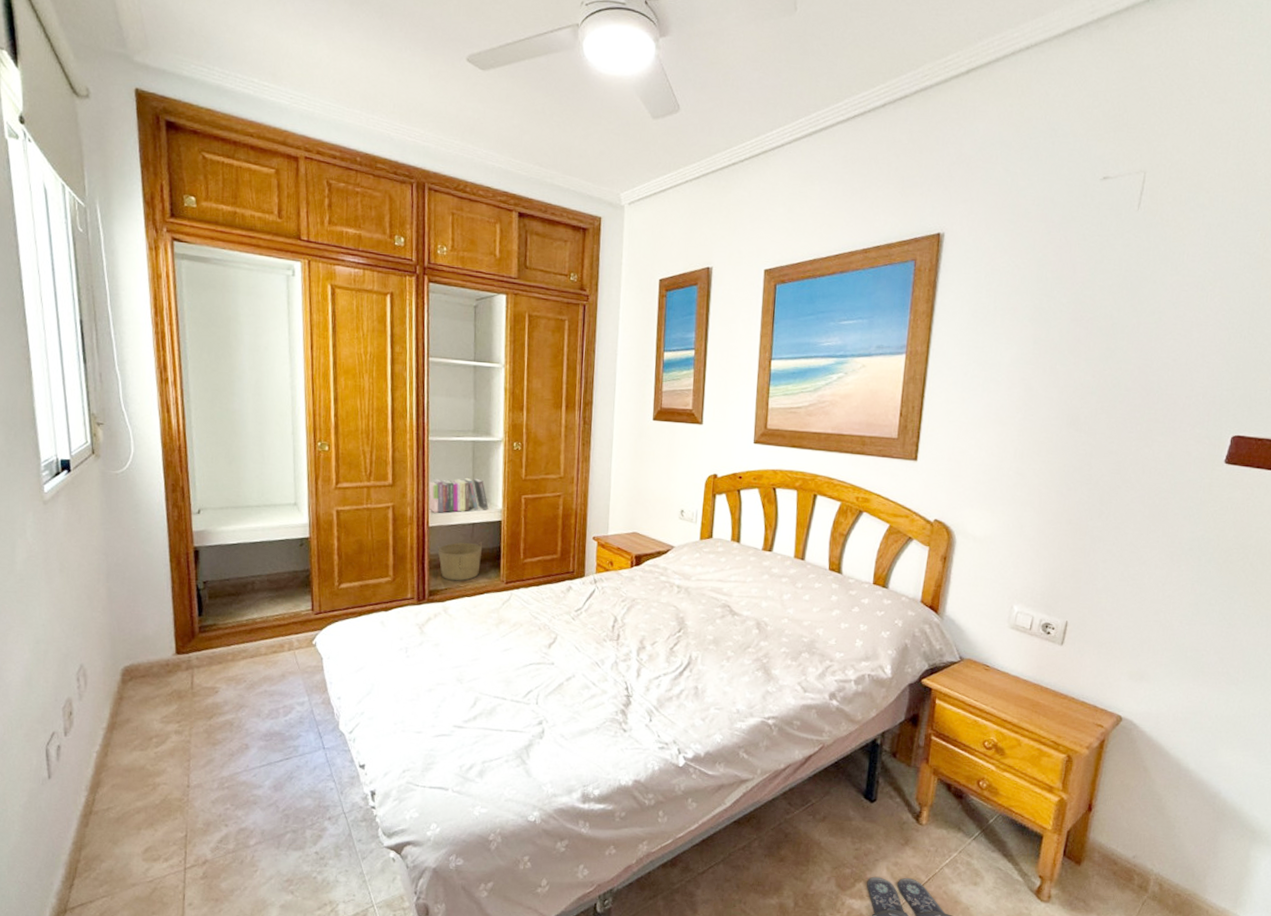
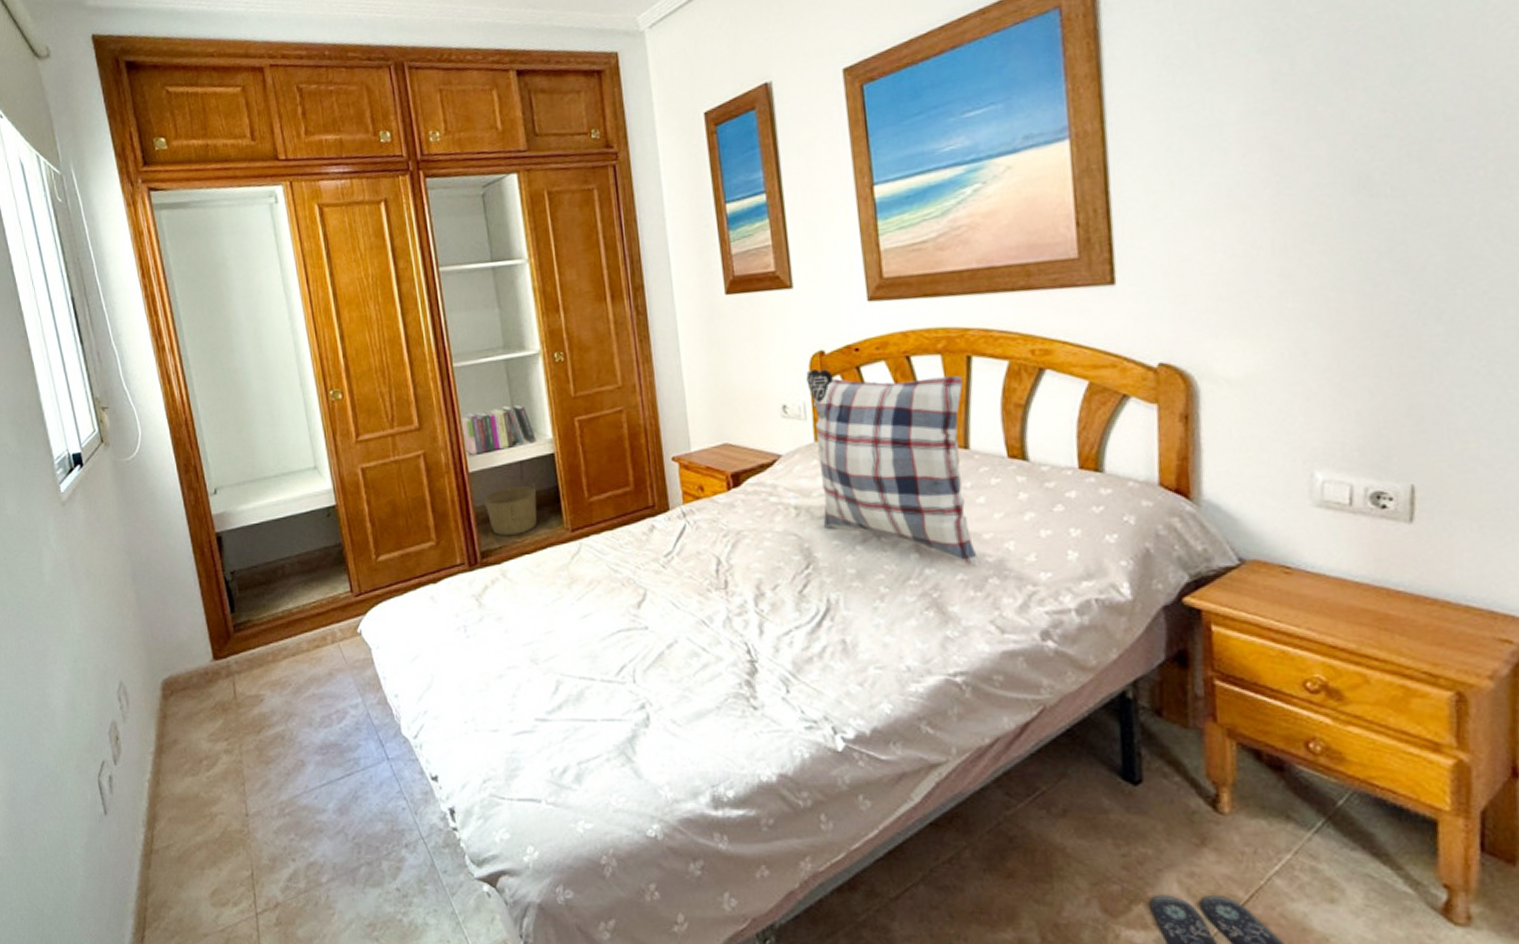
cushion: none [695,486,808,645] -> present [806,368,979,568]

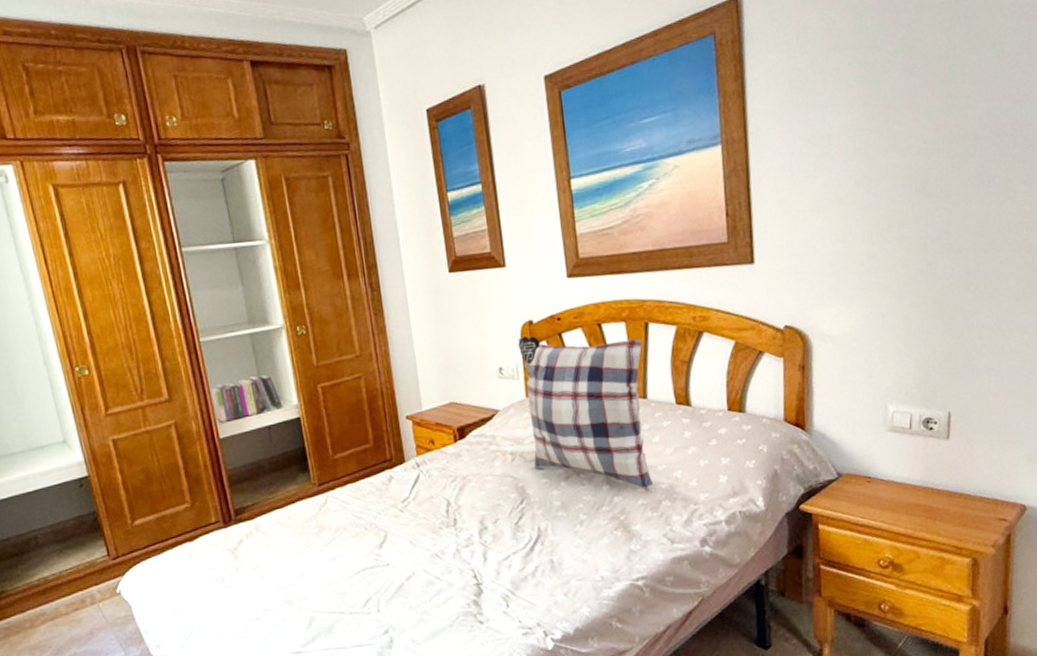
basket: present [483,483,537,537] -> none [234,445,287,495]

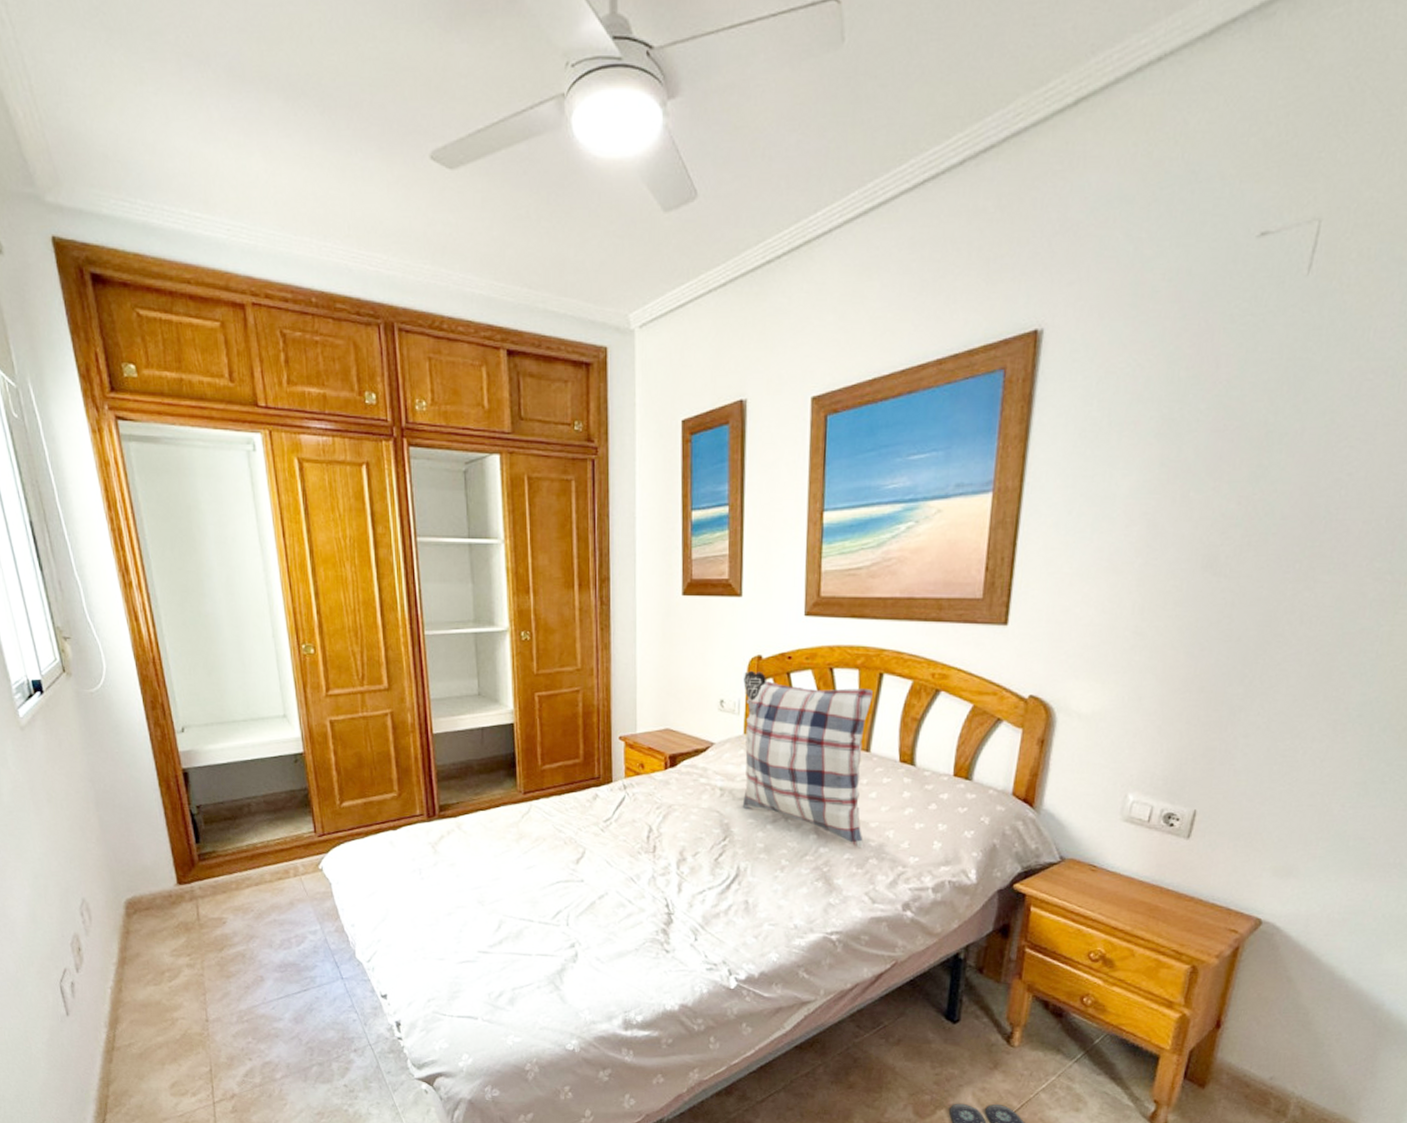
books: present [211,374,283,422] -> none [430,675,498,718]

